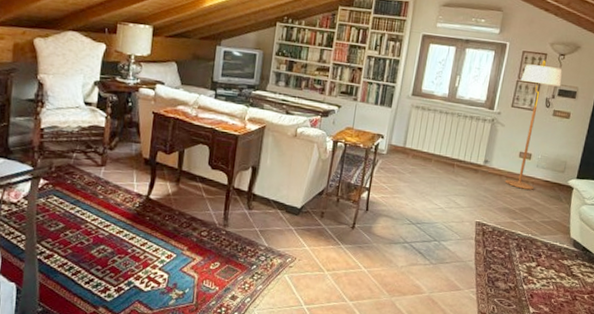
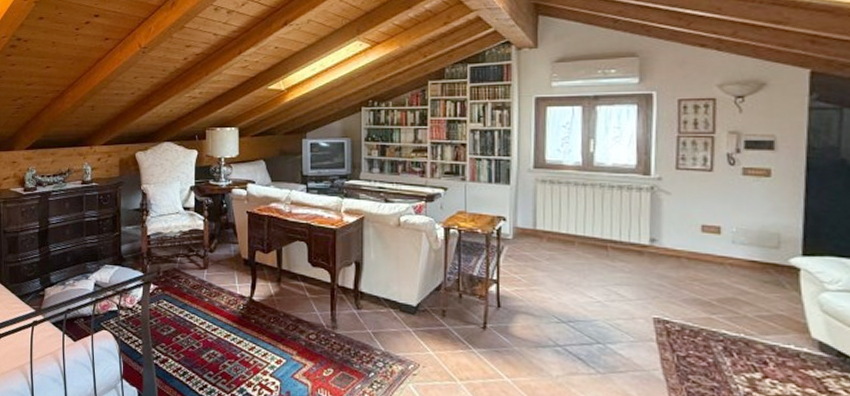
floor lamp: present [505,60,563,190] -> none [682,106,747,274]

